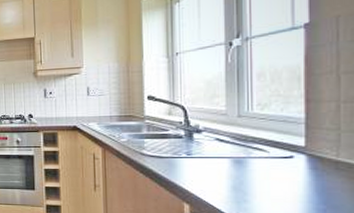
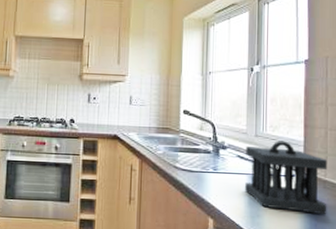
utensil holder: none [226,119,341,199] -> present [245,140,328,214]

